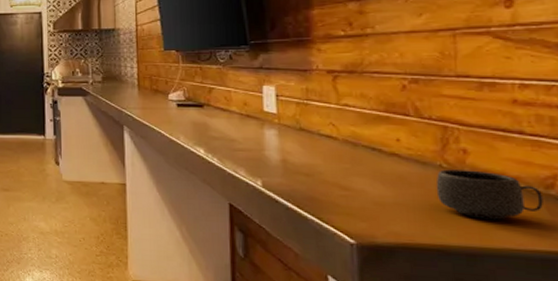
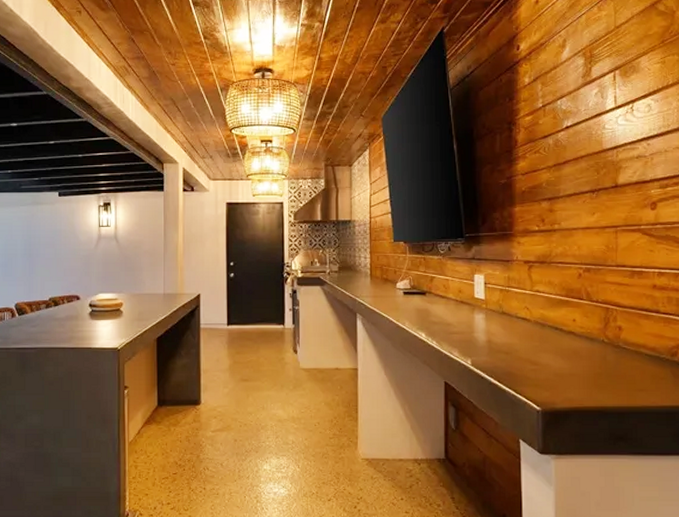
mug: present [435,169,543,220] -> none [599,344,670,383]

